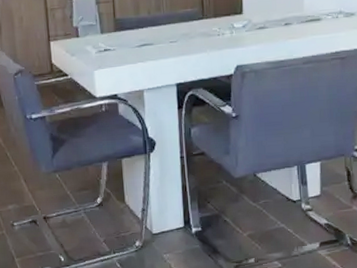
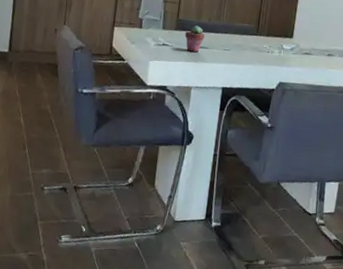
potted succulent: none [125,22,147,52] -> present [185,25,205,52]

